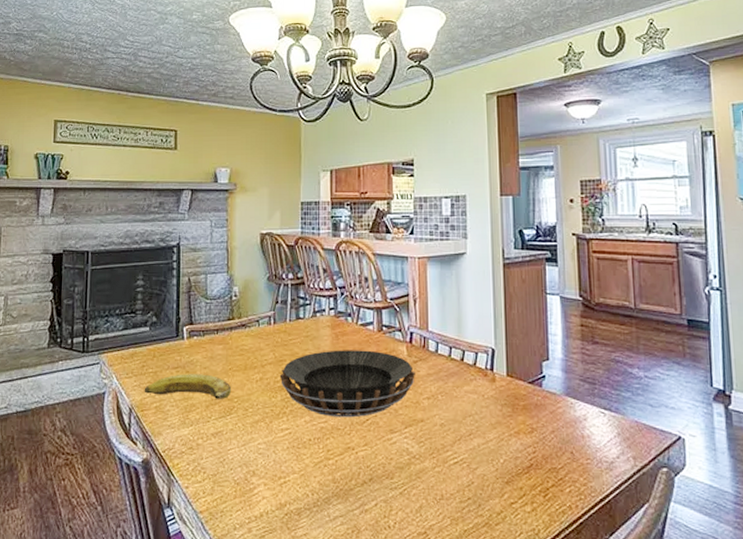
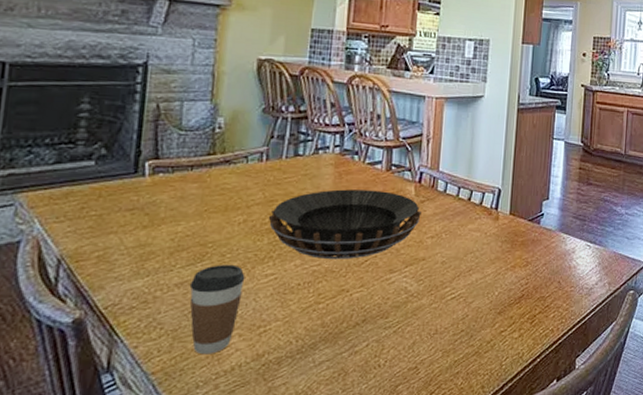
banana: present [144,374,232,399] -> none [81,216,206,245]
coffee cup: none [222,418,265,500] -> present [189,264,245,355]

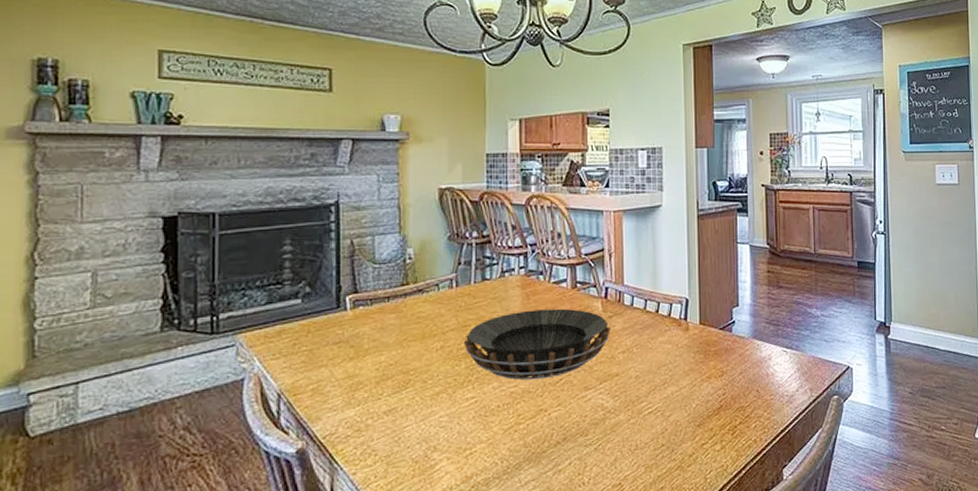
coffee cup: present [189,264,245,355] -> none [397,390,447,479]

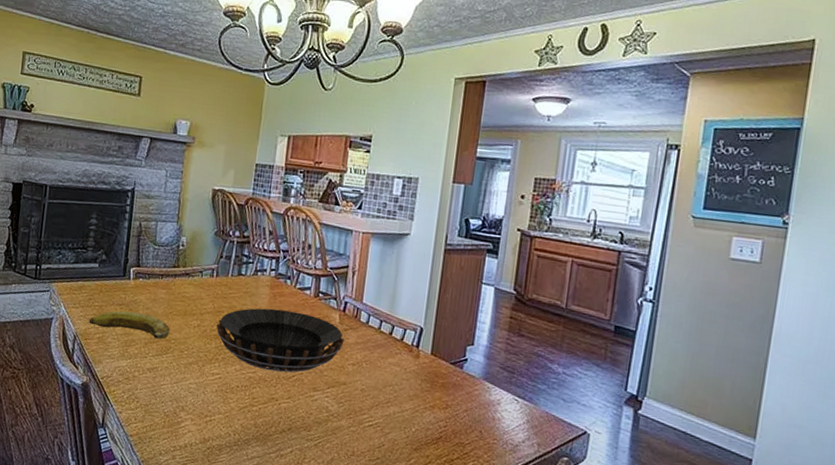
banana: none [296,347,407,376] -> present [89,311,171,339]

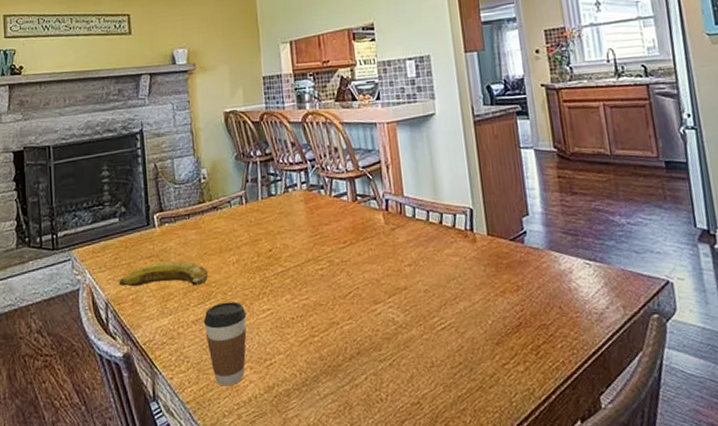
coffee cup: none [157,358,197,430] -> present [203,301,247,386]
decorative bowl: present [216,308,344,373] -> none [256,221,395,293]

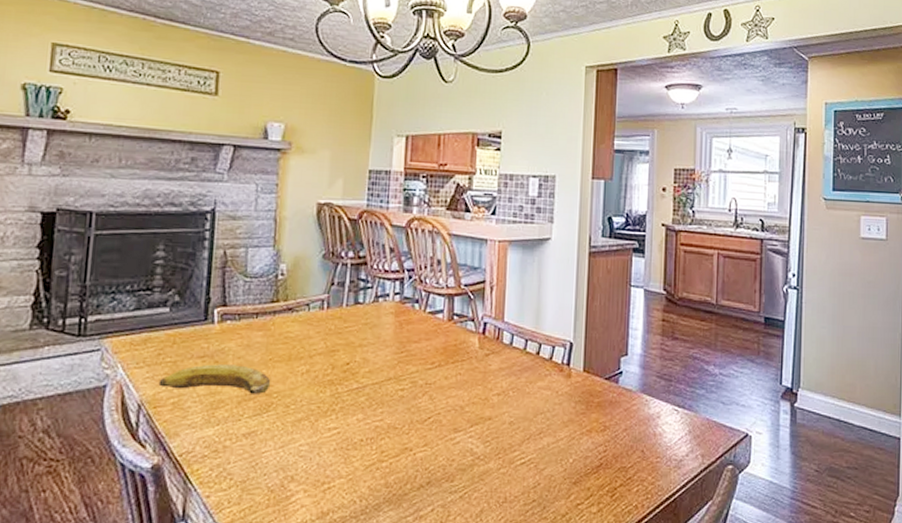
coffee cup: present [203,301,247,386] -> none [256,416,309,509]

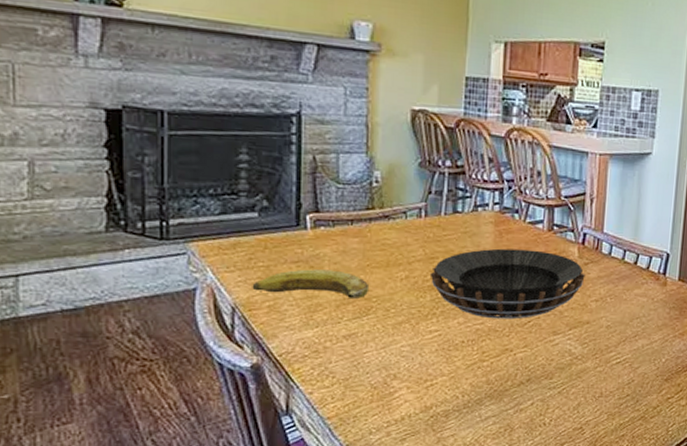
decorative bowl: none [330,340,486,416] -> present [429,248,585,319]

